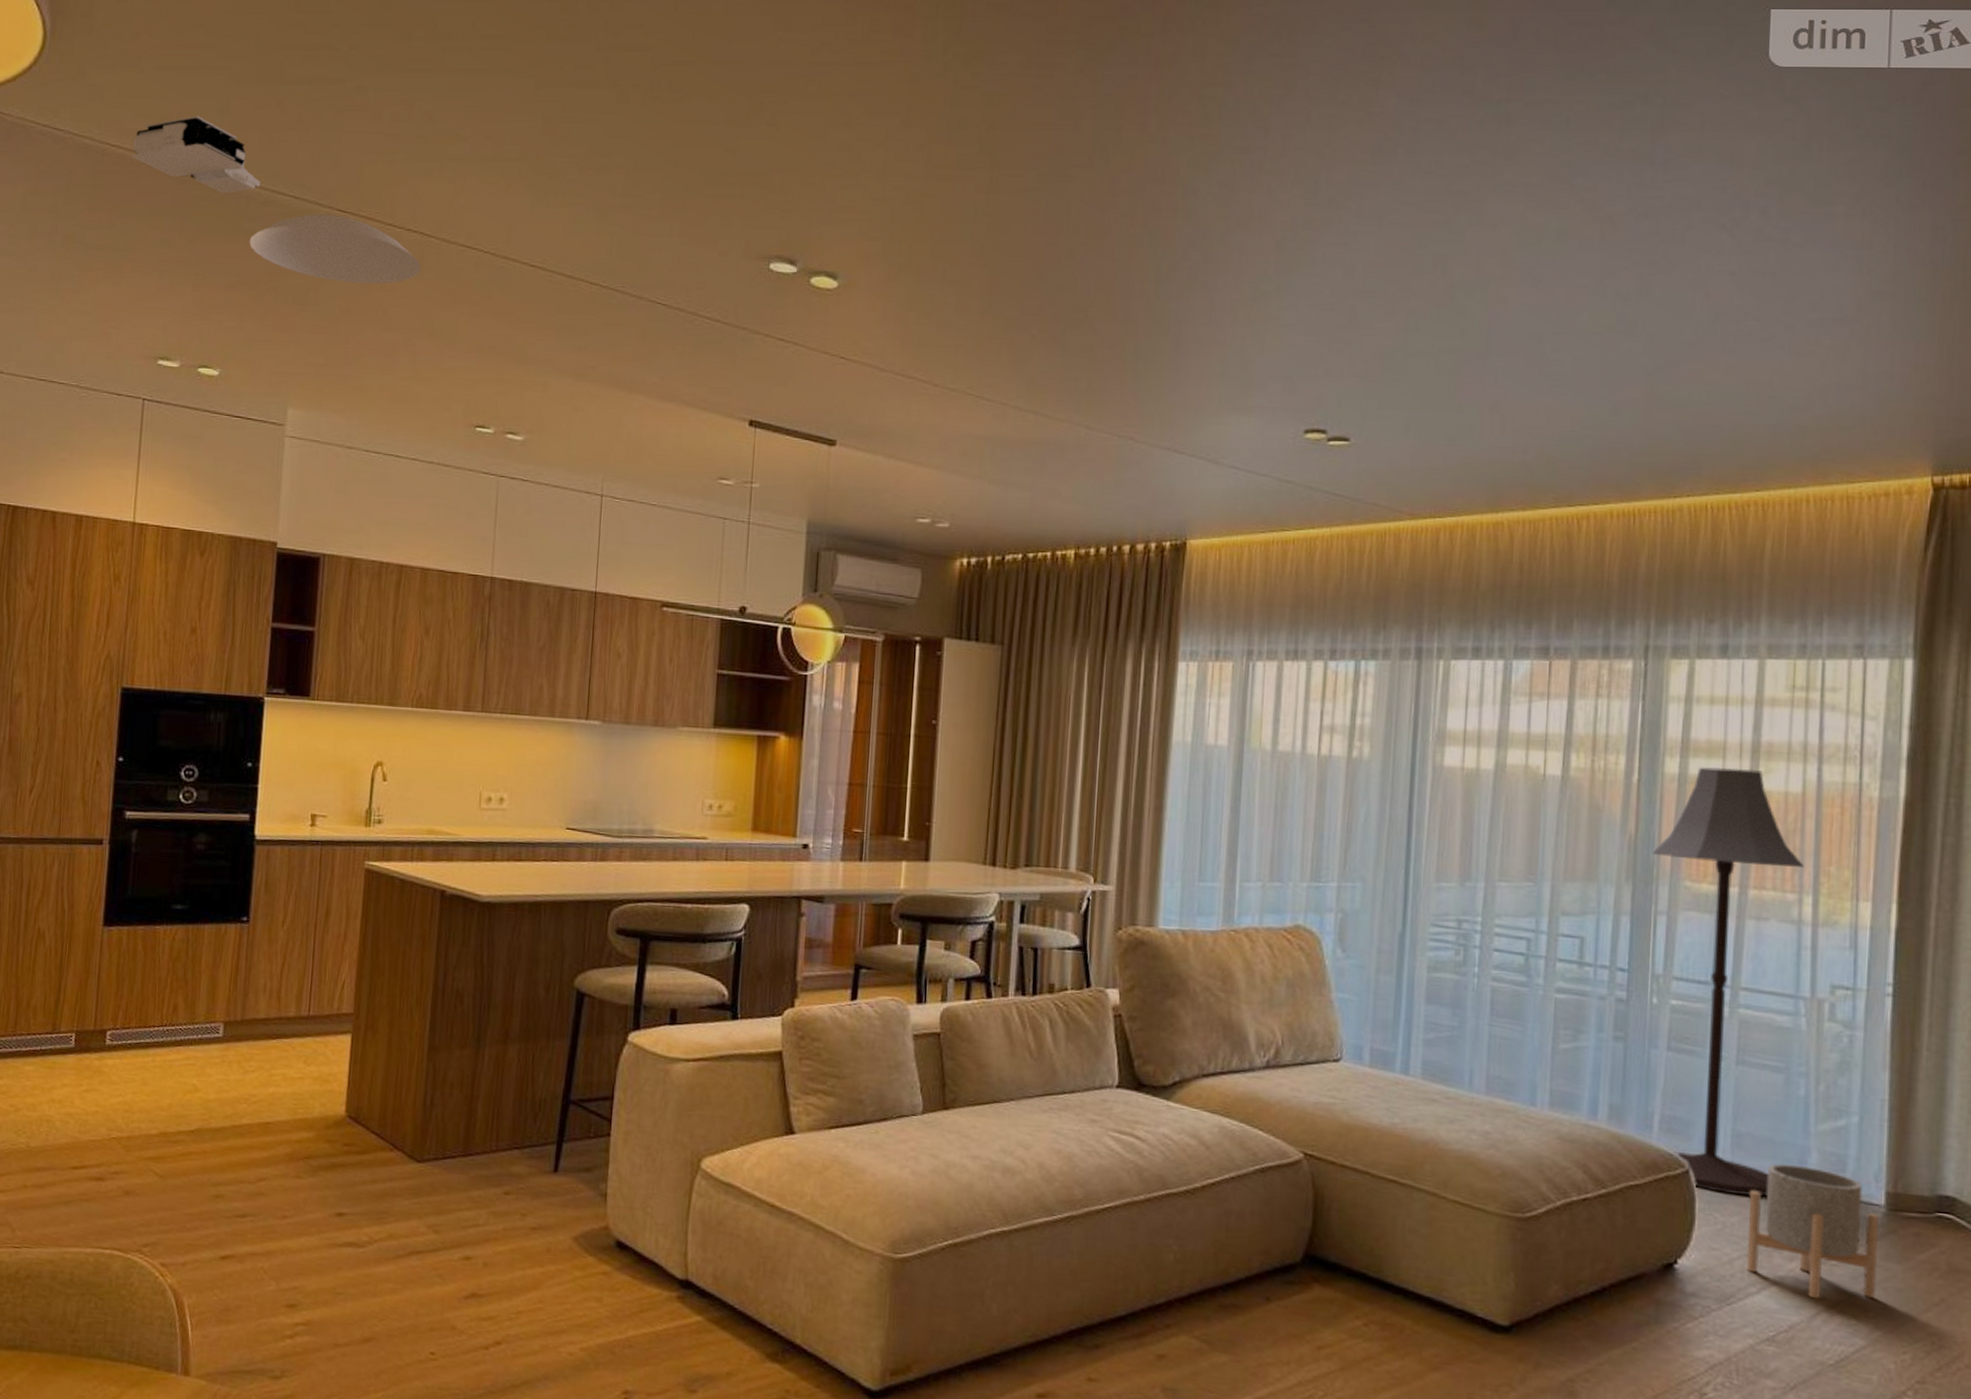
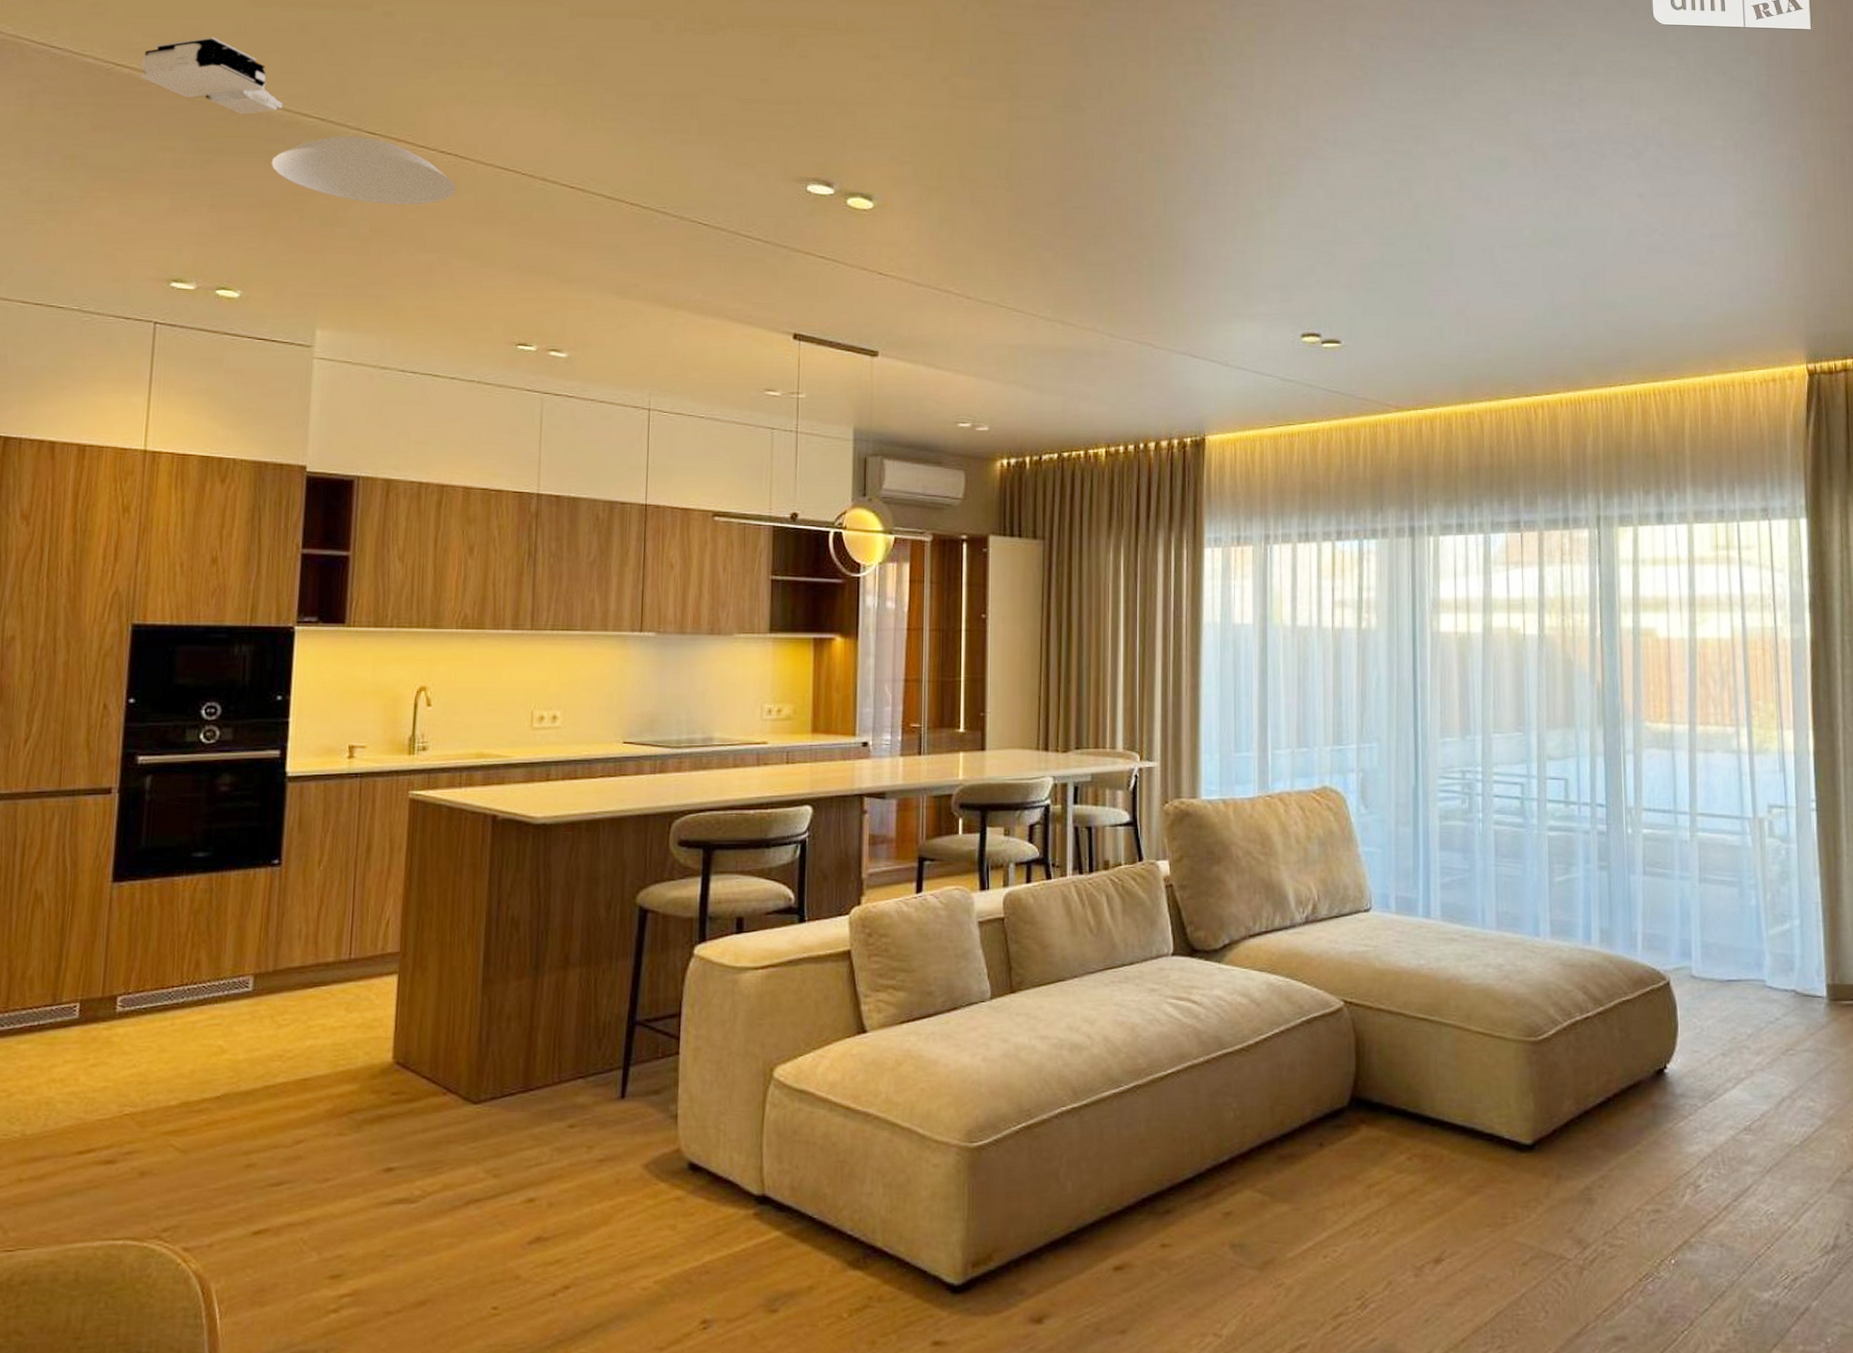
floor lamp: present [1652,767,1805,1197] -> none [1617,619,1739,1001]
planter: present [1746,1163,1878,1299] -> none [1720,967,1827,1087]

